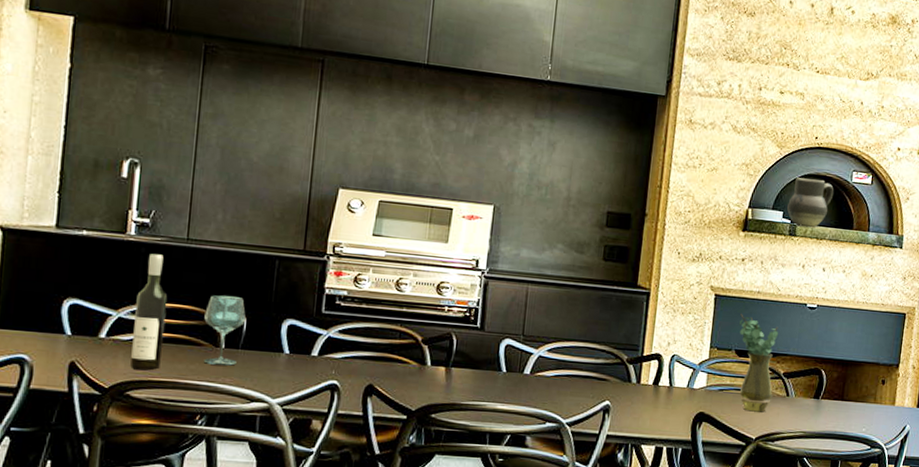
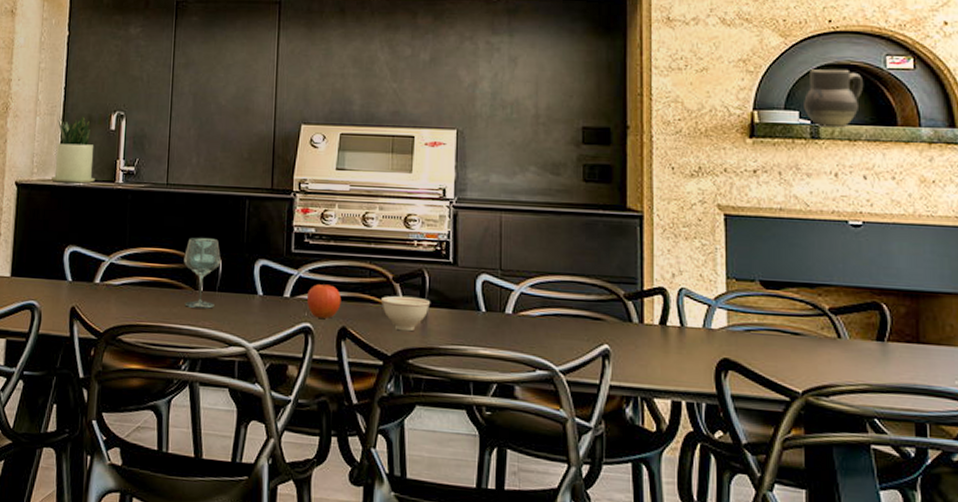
planter: none [45,158,103,233] -> present [50,116,96,184]
bottle: present [130,253,168,371] -> none [121,200,152,315]
fruit: none [334,343,370,377] -> present [306,283,342,319]
bowl: none [408,356,457,389] -> present [380,295,431,332]
vase: present [739,313,779,412] -> none [761,235,817,359]

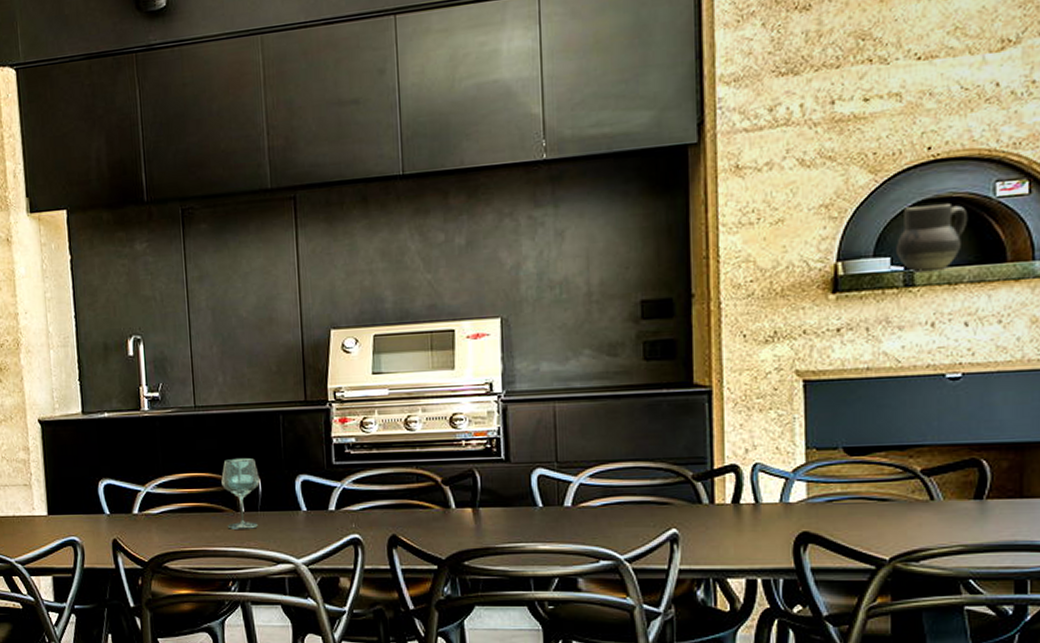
planter: present [50,116,96,184] -> none [72,344,121,416]
fruit: present [306,283,342,319] -> none [352,493,390,528]
bowl: present [380,295,431,332] -> none [430,498,484,534]

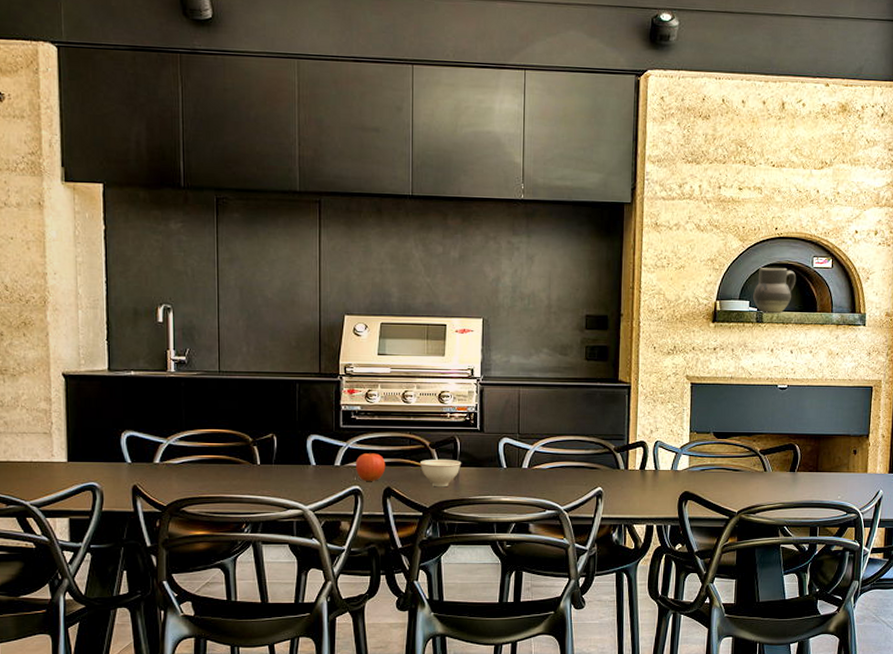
wine glass: present [221,457,260,529] -> none [240,418,275,479]
fruit: none [352,493,390,528] -> present [355,452,386,481]
bowl: none [430,498,484,534] -> present [419,459,462,487]

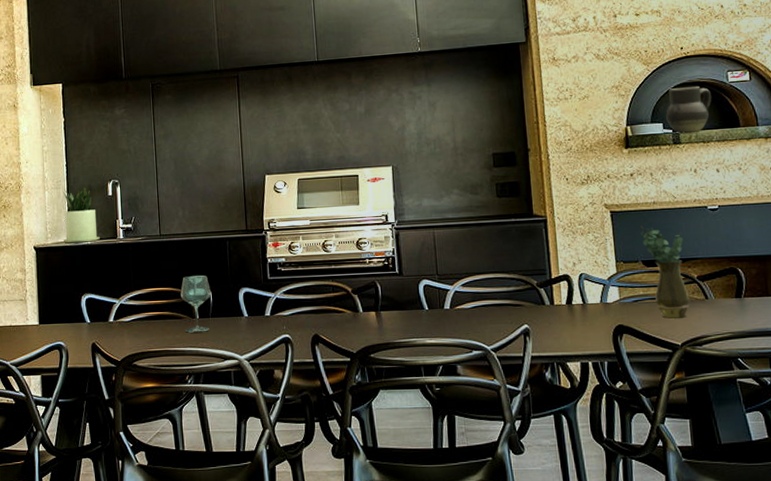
planter: none [99,309,147,373] -> present [63,187,101,244]
wine glass: none [240,418,275,479] -> present [180,275,211,333]
fruit: present [355,452,386,481] -> none [283,301,312,330]
bowl: present [419,459,462,487] -> none [343,304,384,333]
vase: none [716,398,753,488] -> present [640,225,690,319]

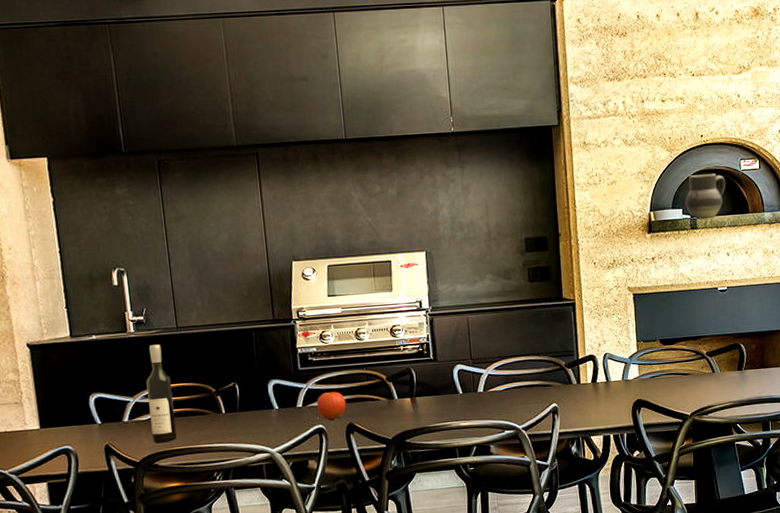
planter: present [63,187,101,244] -> none [58,276,108,339]
bottle: none [131,250,155,344] -> present [146,344,177,443]
wine glass: present [180,275,211,333] -> none [203,368,237,429]
fruit: none [283,301,312,330] -> present [316,391,347,420]
vase: present [640,225,690,319] -> none [659,306,699,392]

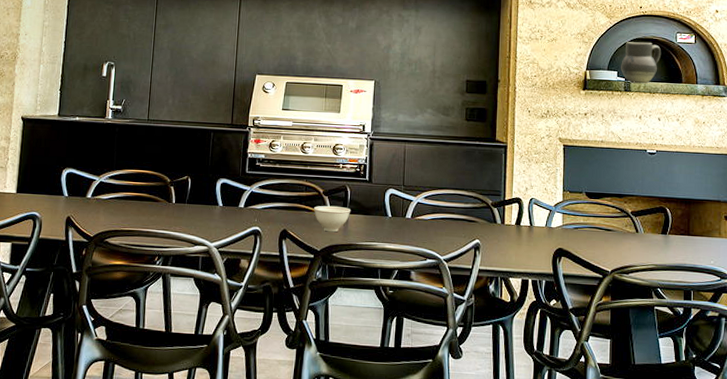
bottle: present [146,344,177,443] -> none [108,132,134,222]
fruit: present [316,391,347,420] -> none [256,196,284,223]
bowl: none [378,390,419,419] -> present [313,205,351,233]

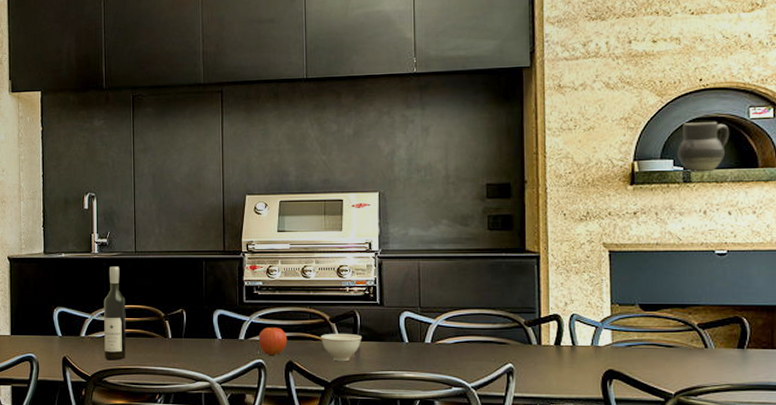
bottle: none [108,132,134,222] -> present [104,266,126,361]
fruit: none [256,196,284,223] -> present [258,326,288,355]

